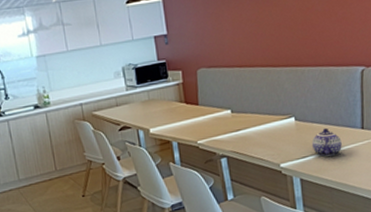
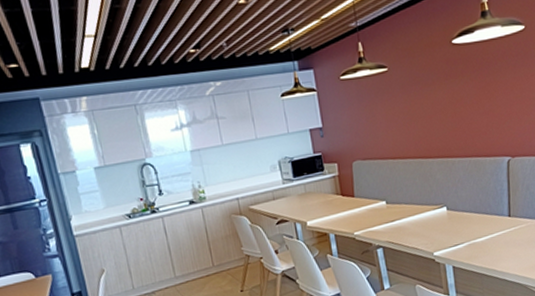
teapot: present [311,128,342,157] -> none [462,217,491,244]

